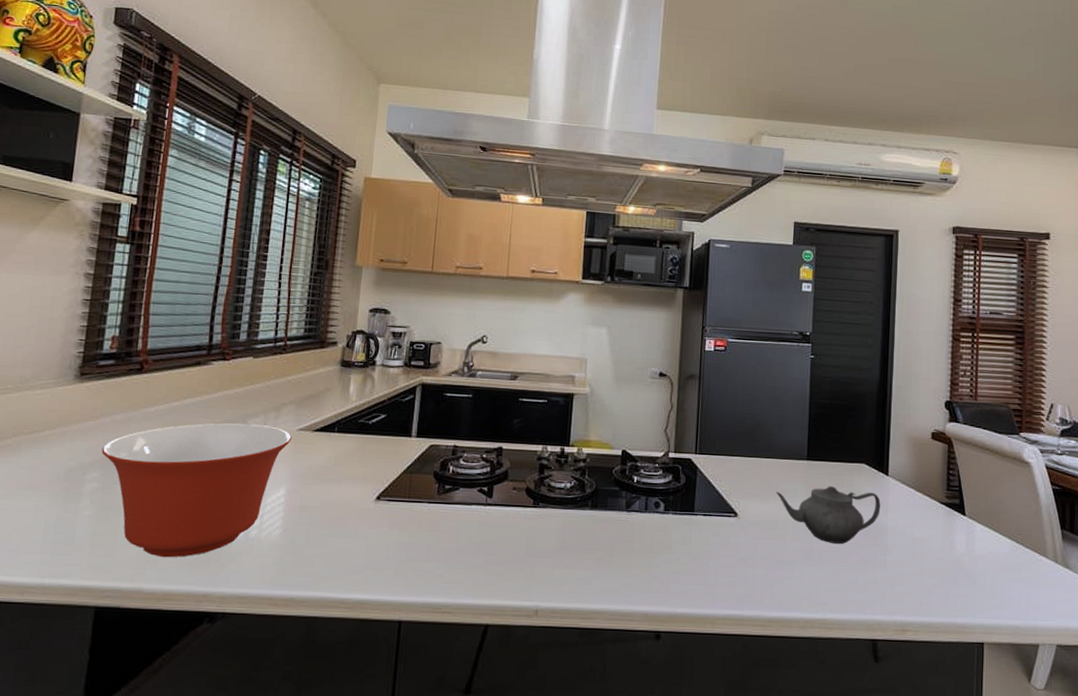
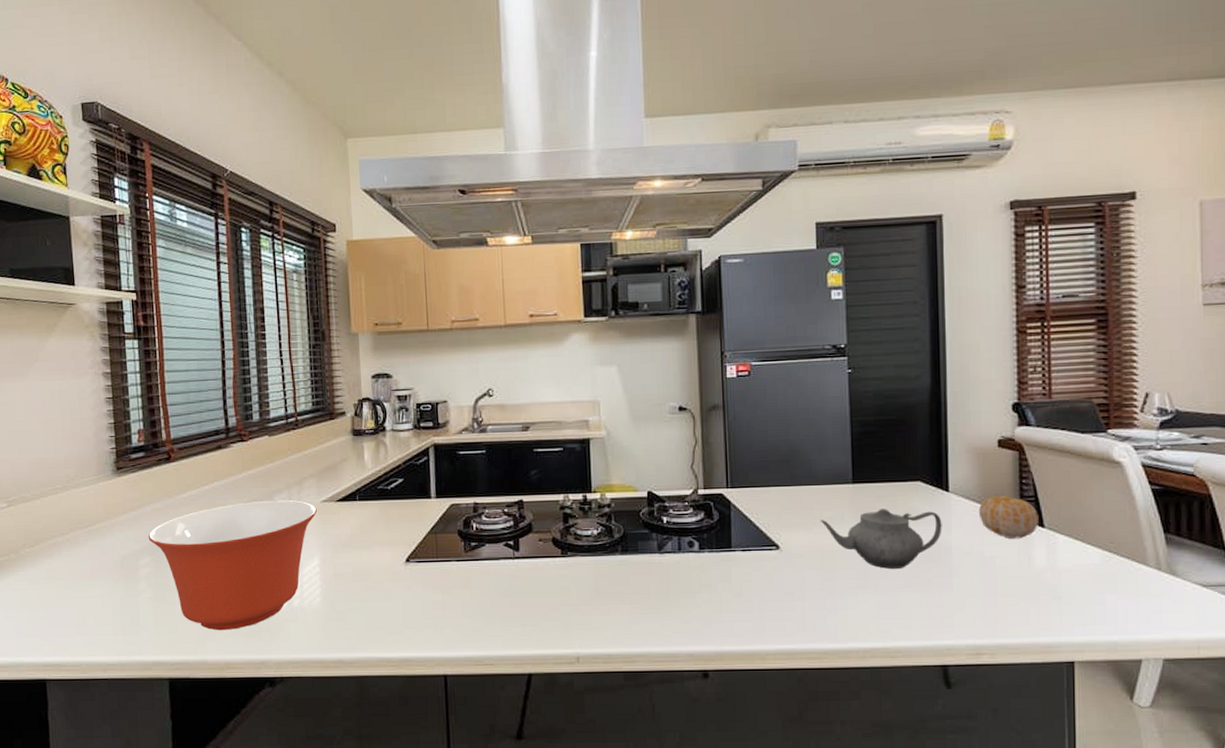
fruit: none [912,483,961,524] -> present [978,496,1039,539]

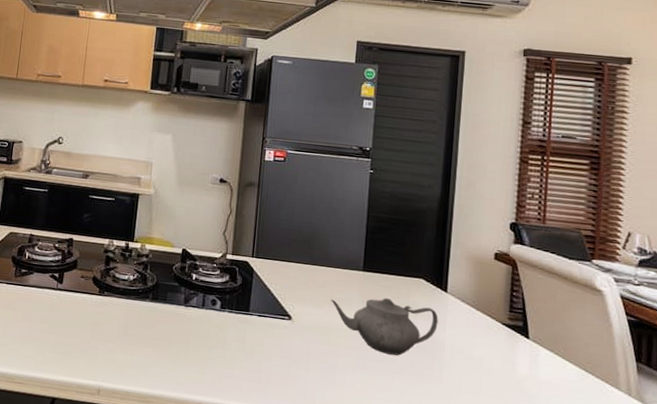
fruit: present [978,496,1039,539] -> none [471,303,525,346]

